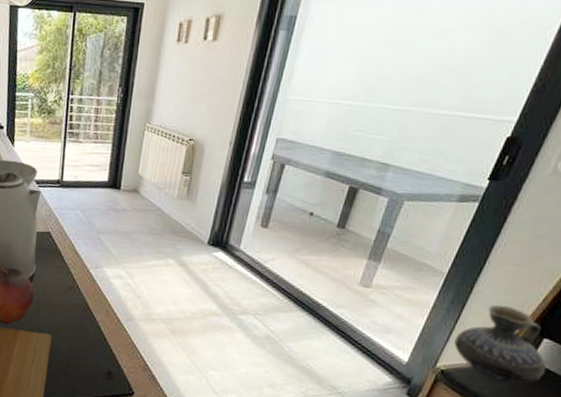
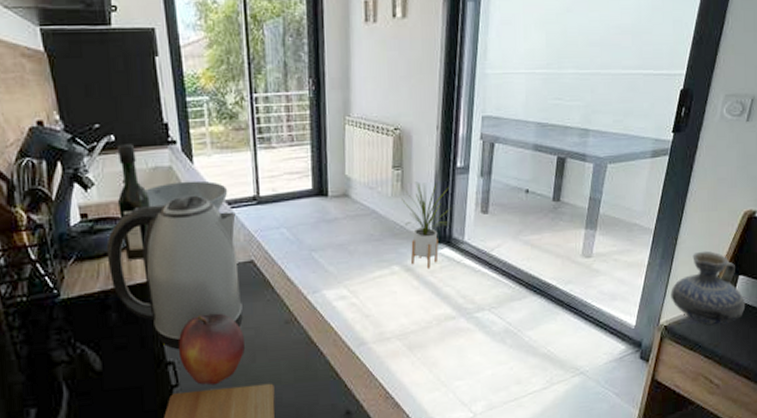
house plant: none [185,189,233,268] -> present [402,181,451,270]

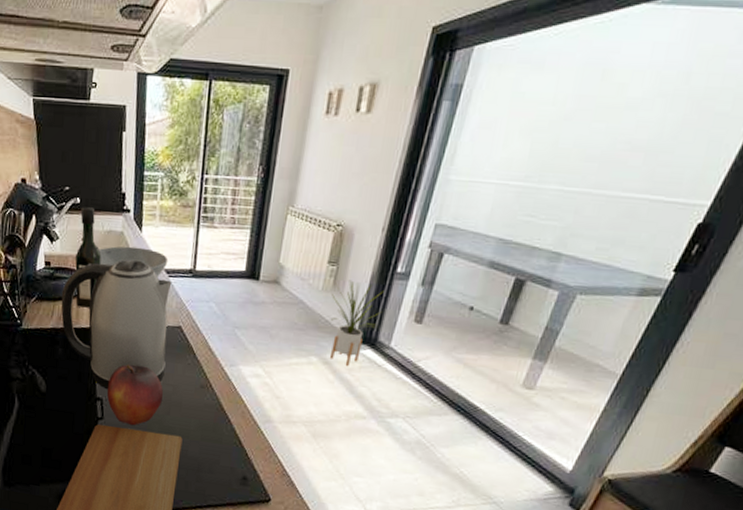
ceramic jug: present [670,251,746,326] -> none [624,410,727,496]

